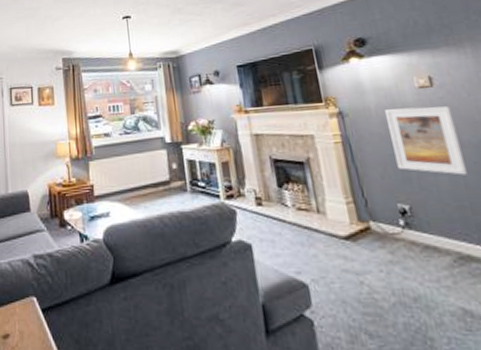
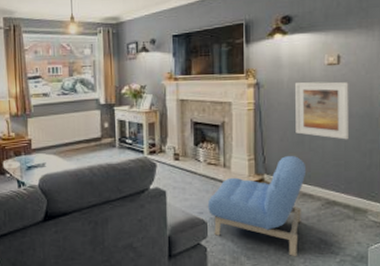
armchair: none [305,196,437,336] -> present [208,155,307,257]

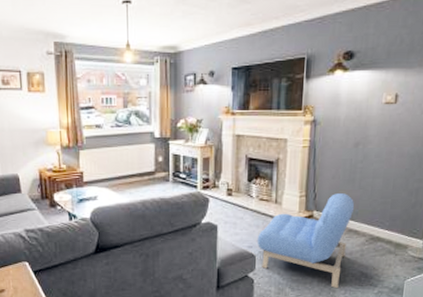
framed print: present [295,81,349,140] -> none [347,121,404,179]

